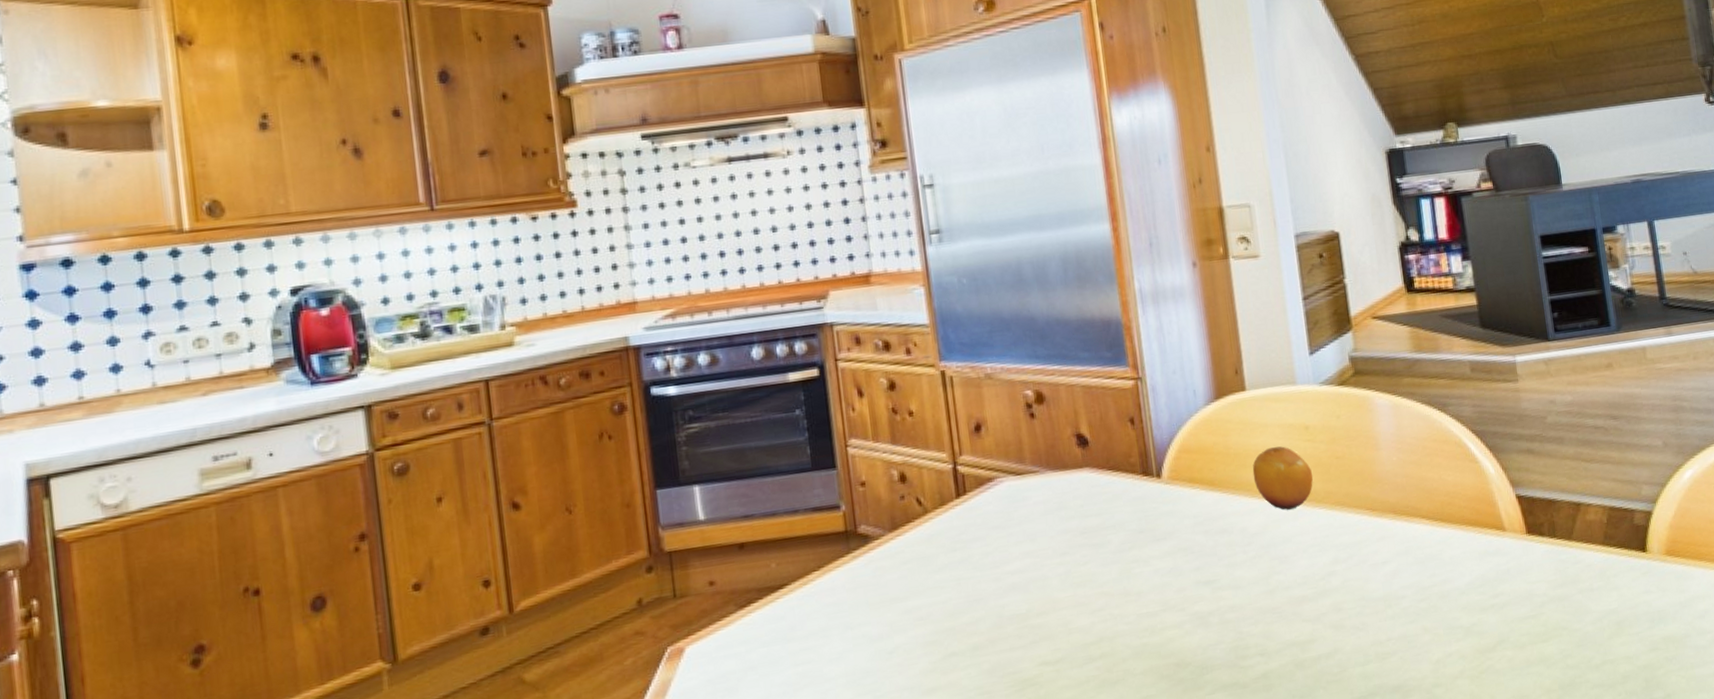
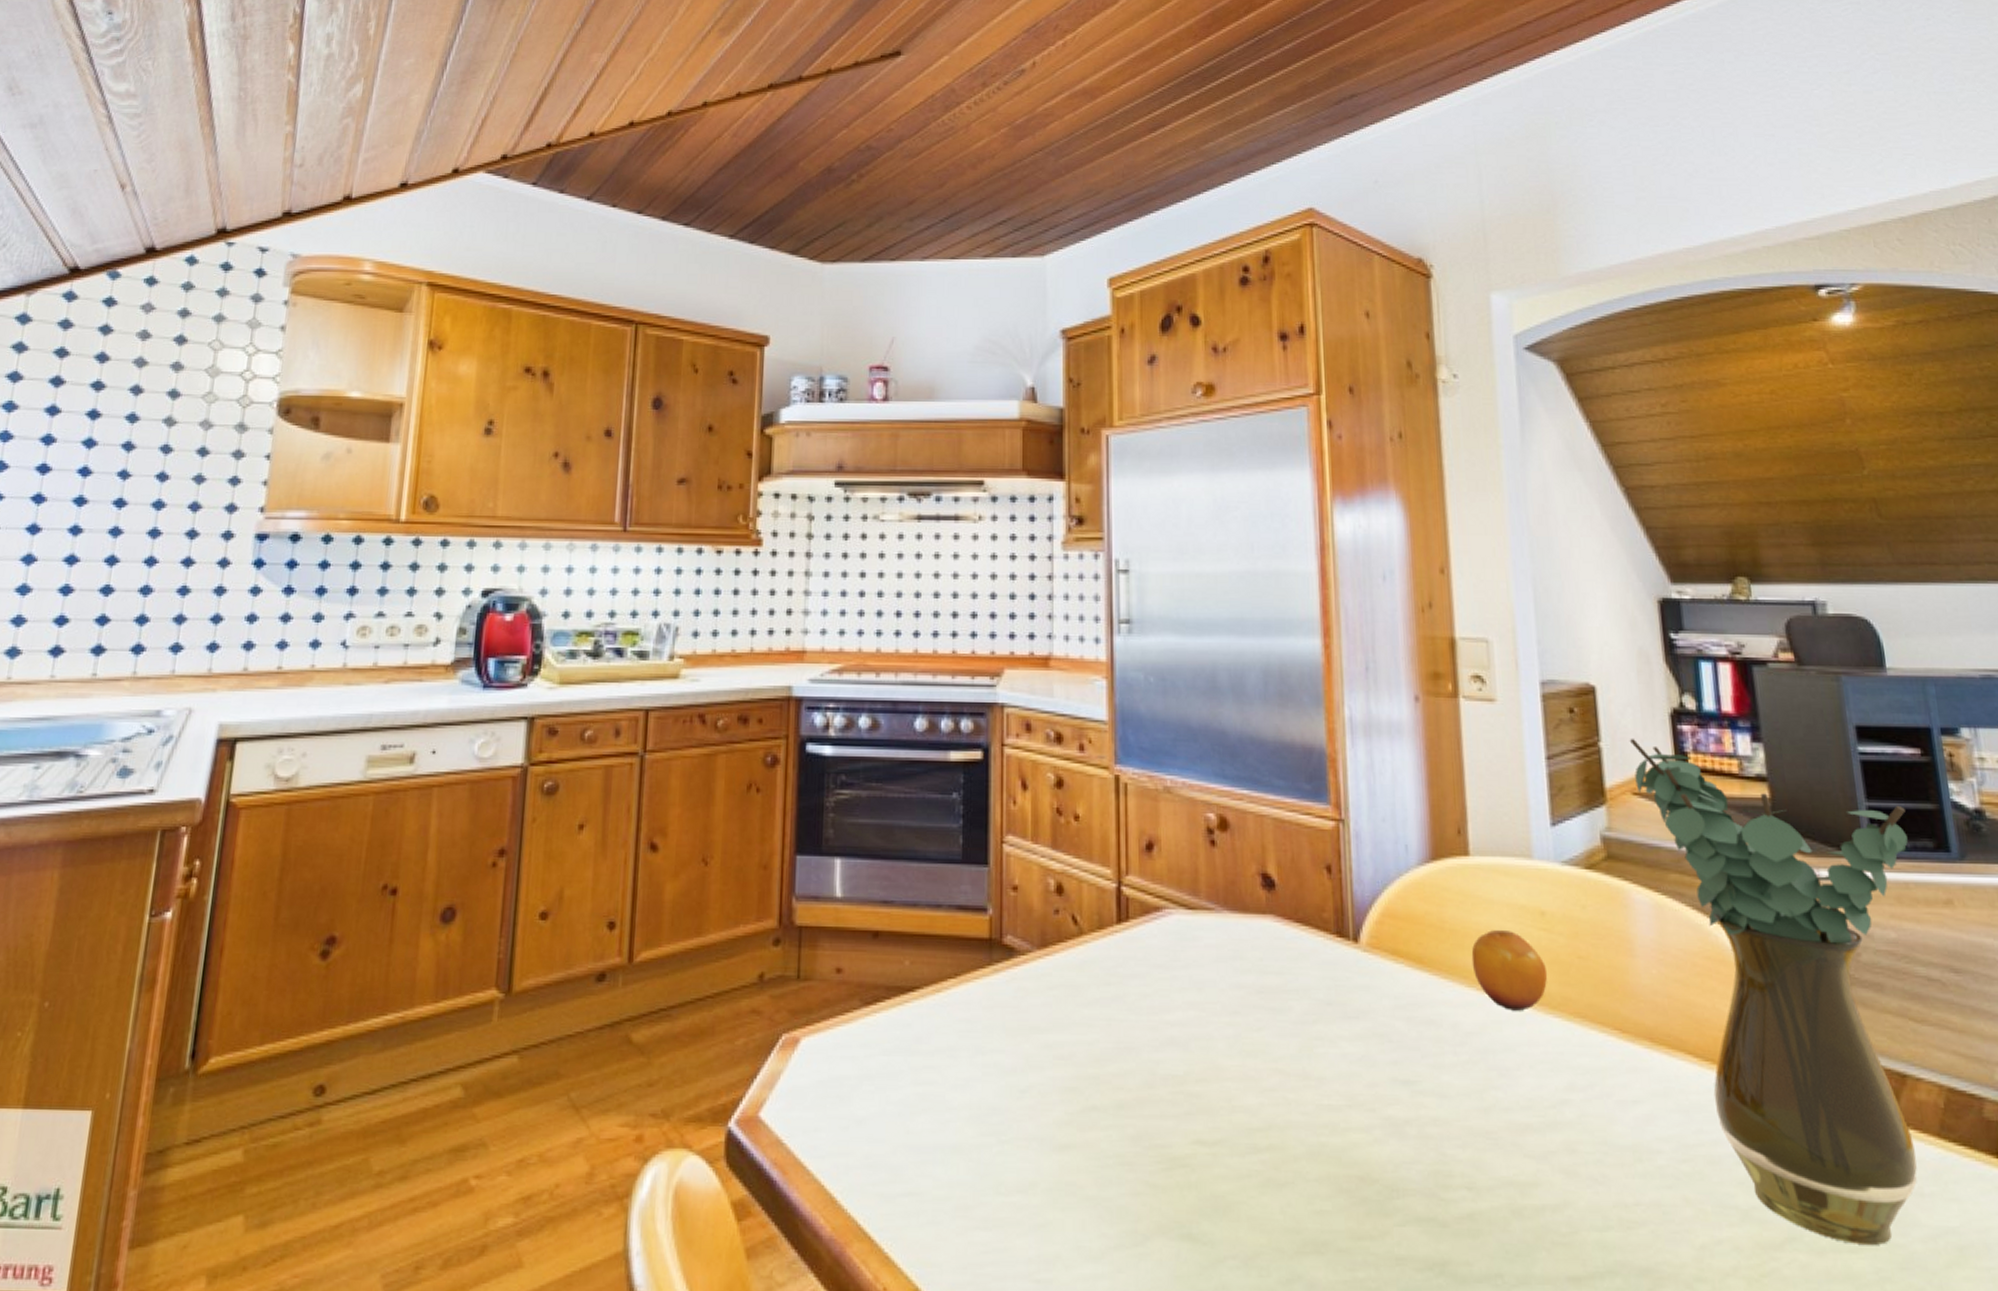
vase: none [1368,271,1589,636] -> present [1629,738,1917,1245]

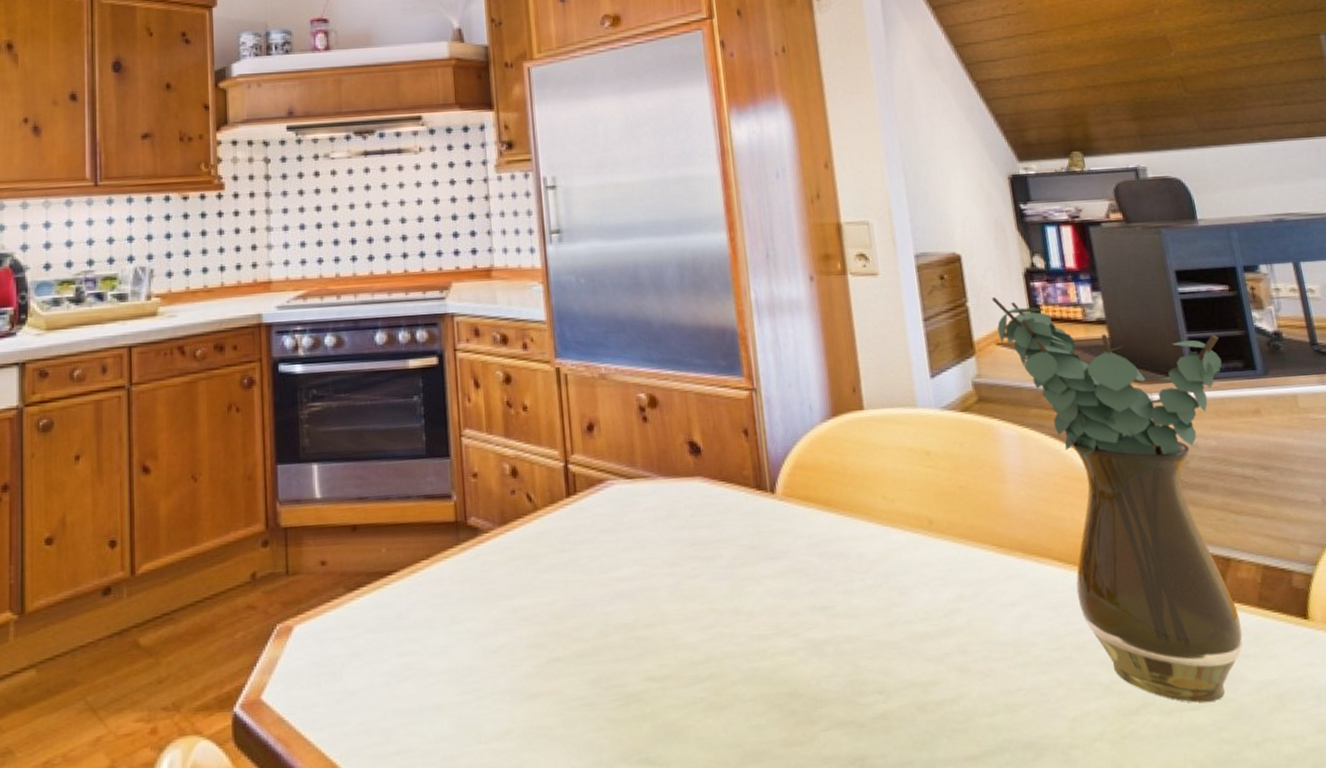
fruit: present [1471,930,1548,1011] -> none [870,470,935,538]

